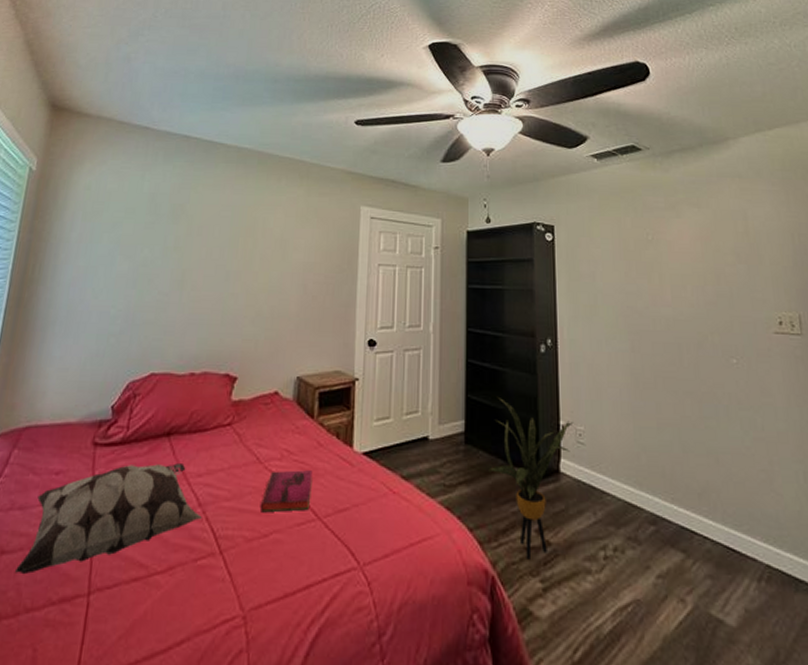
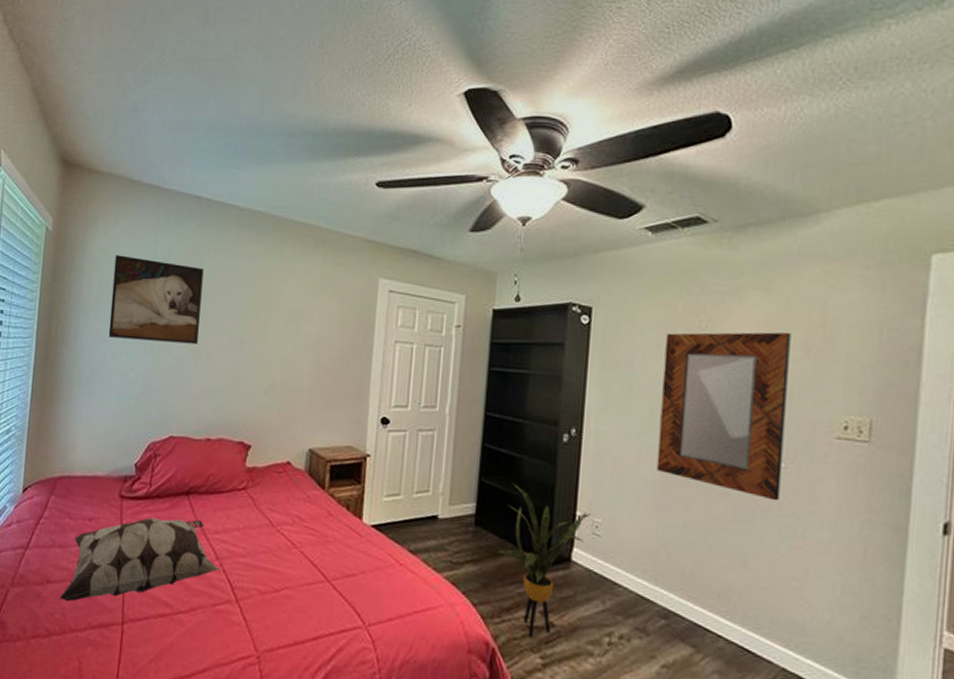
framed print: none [89,192,191,277] -> present [108,255,204,345]
hardback book: present [261,470,313,513] -> none [273,534,323,572]
home mirror: none [620,241,737,396] -> present [656,332,791,501]

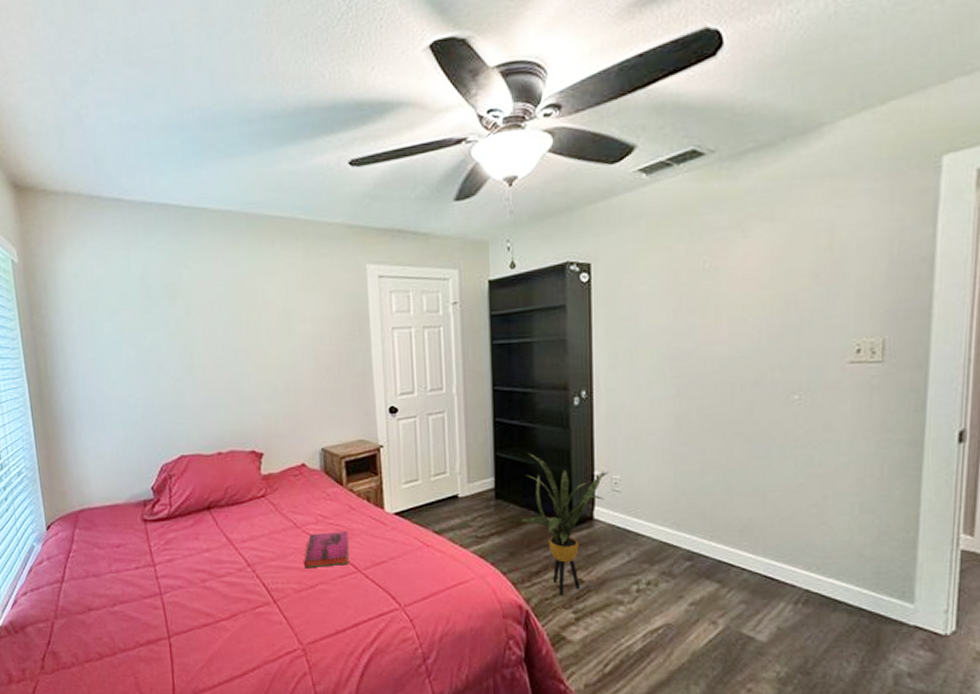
decorative pillow: present [60,517,219,602] -> none [104,532,253,626]
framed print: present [108,255,204,345] -> none [89,278,191,366]
hardback book: none [273,534,323,572] -> present [304,531,350,569]
home mirror: present [656,332,791,501] -> none [670,261,798,434]

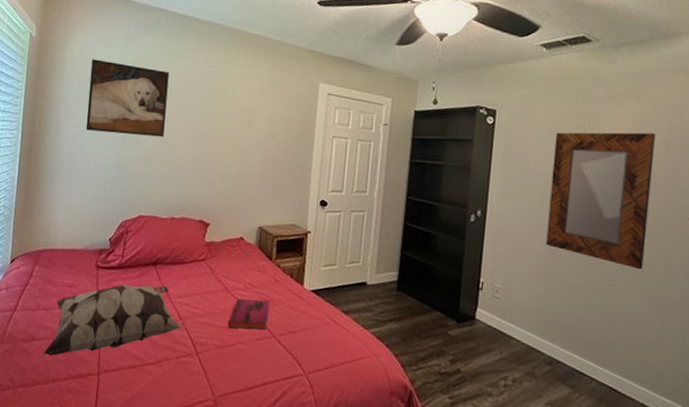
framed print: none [89,278,191,366] -> present [85,59,169,137]
decorative pillow: none [104,532,253,626] -> present [44,284,182,356]
house plant: present [520,452,609,595] -> none [415,254,492,382]
home mirror: none [670,261,798,434] -> present [545,132,656,270]

